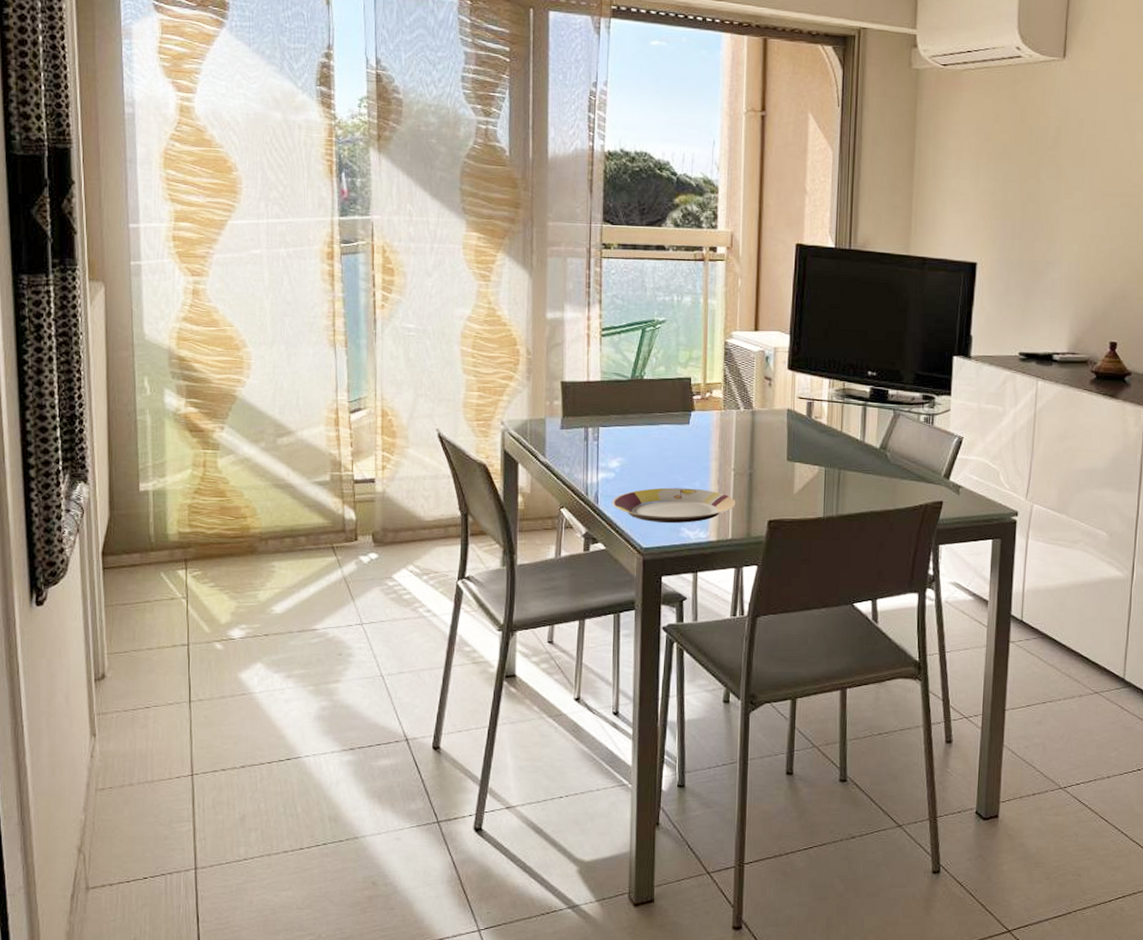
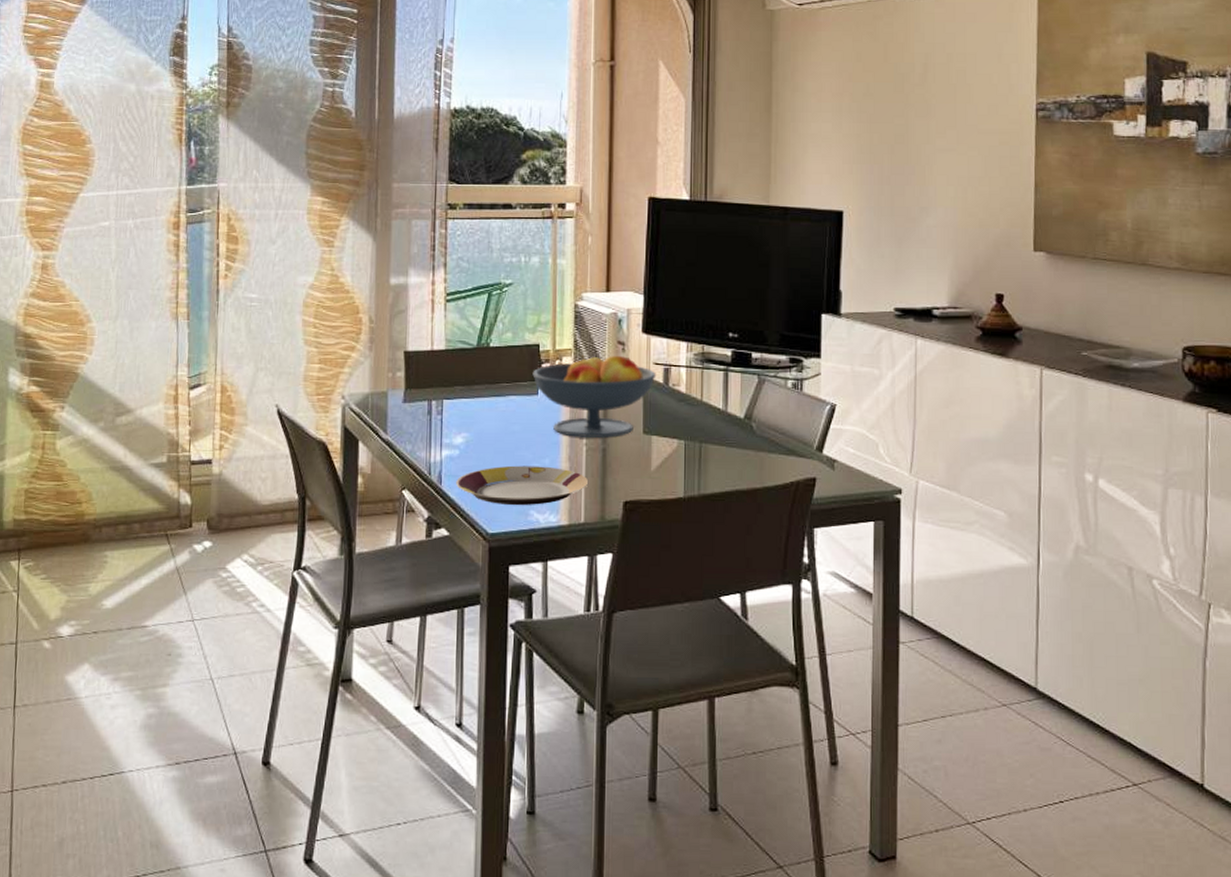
fruit bowl: none [684,388,800,464] -> present [532,354,657,438]

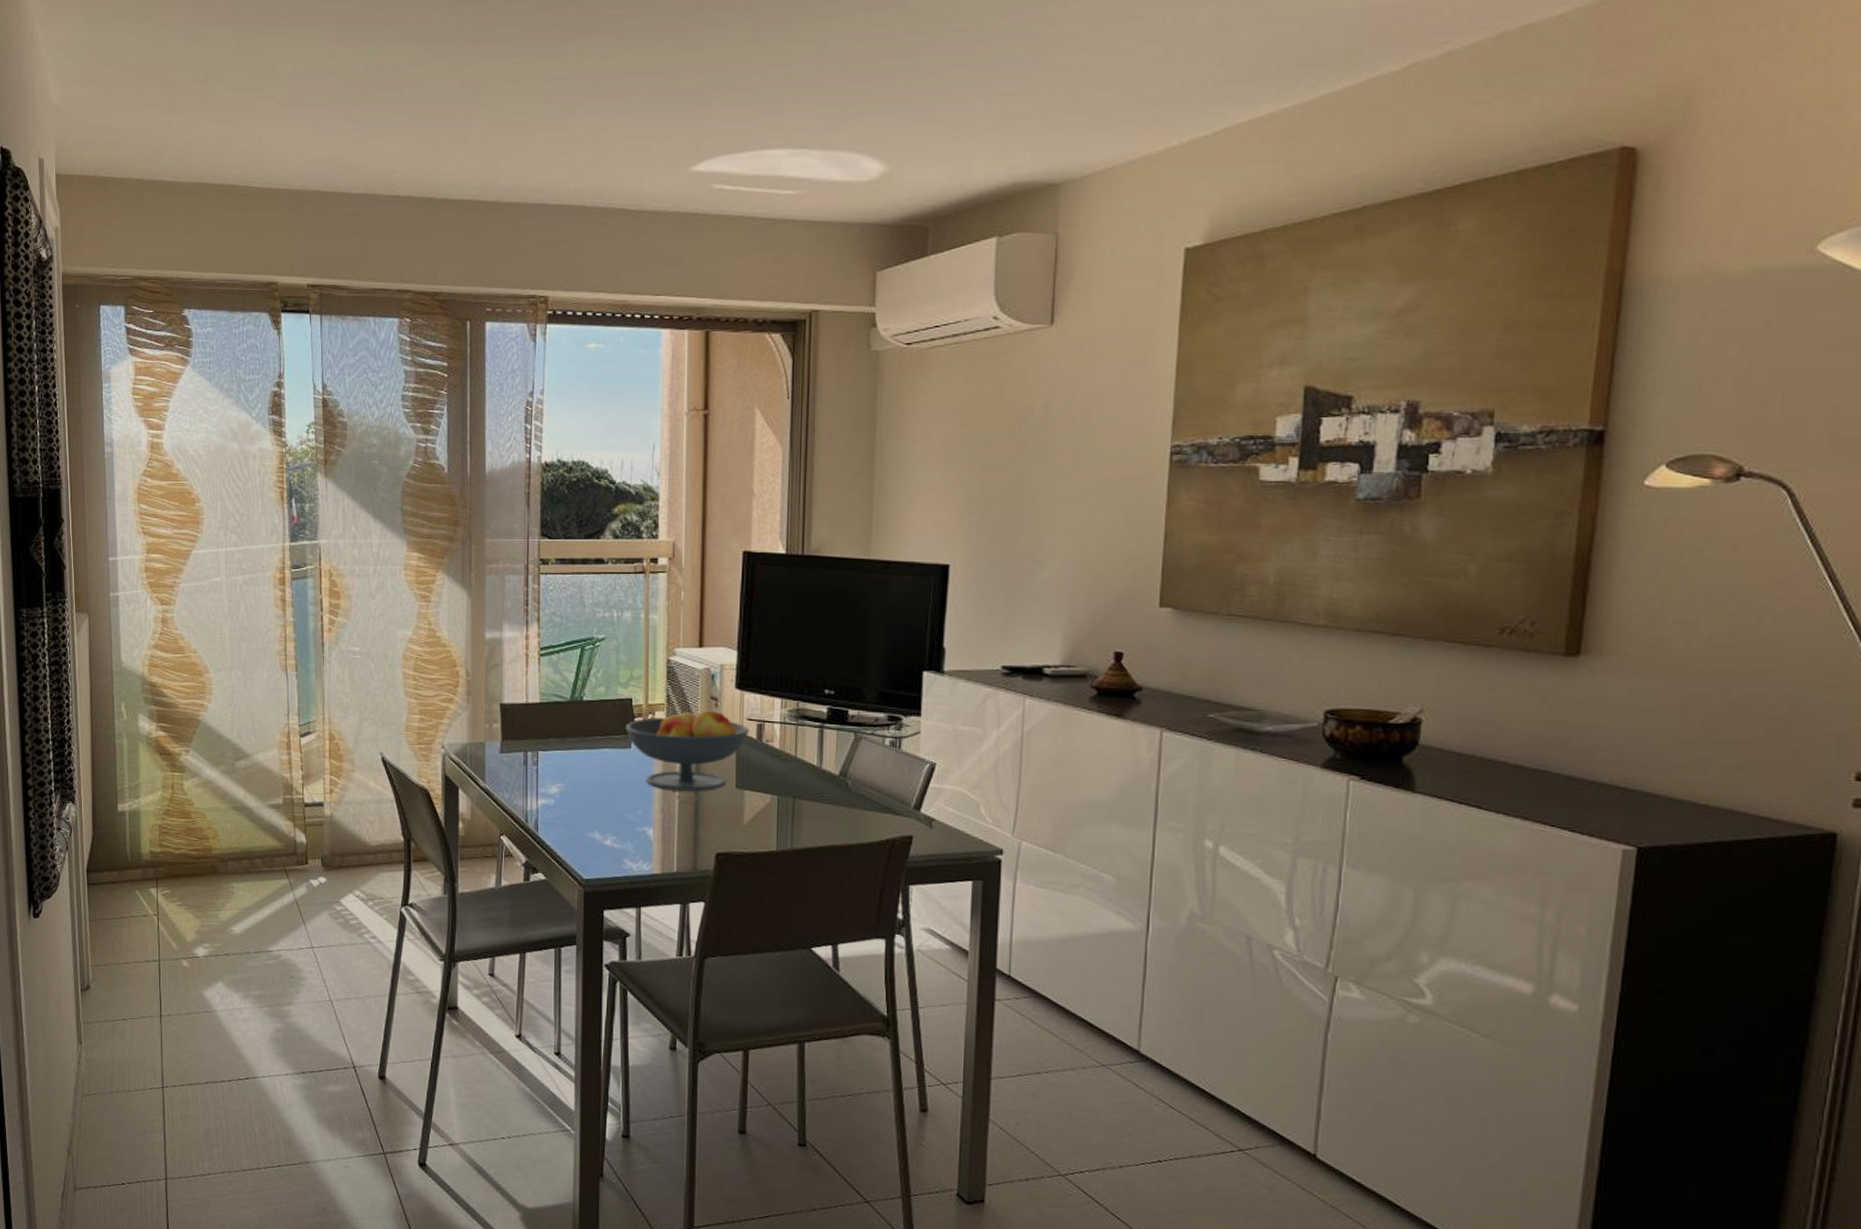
plate: present [456,465,589,505] -> none [552,815,681,854]

